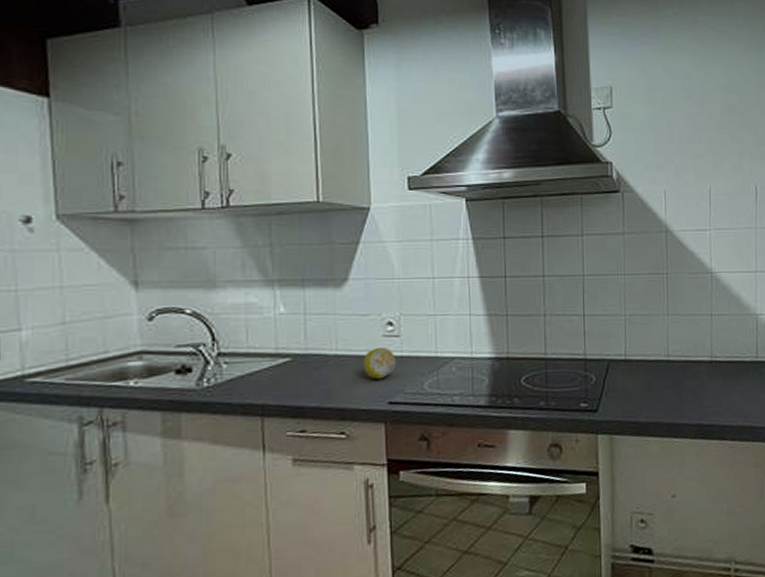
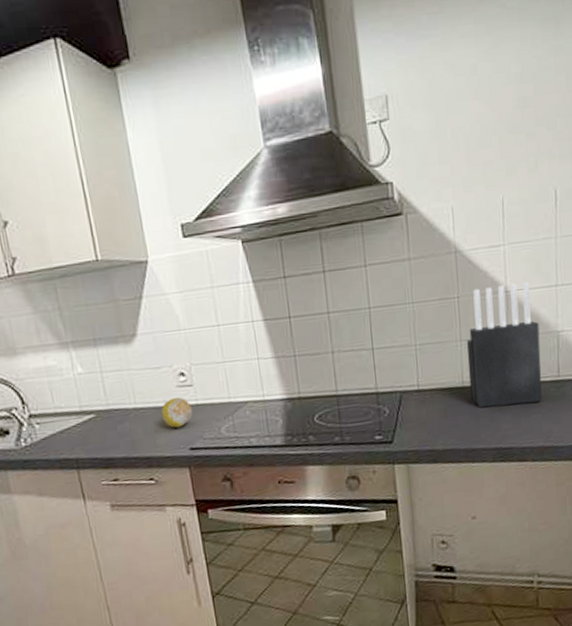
knife block: none [673,266,742,383] -> present [466,282,542,408]

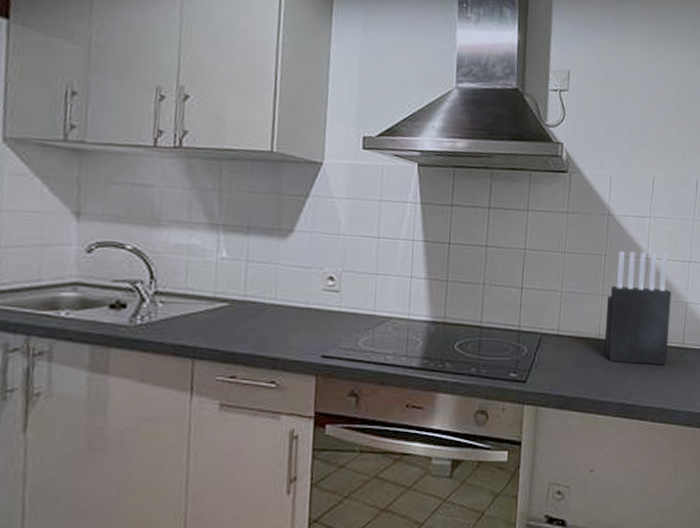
fruit: present [161,397,193,428] -> none [299,300,333,332]

